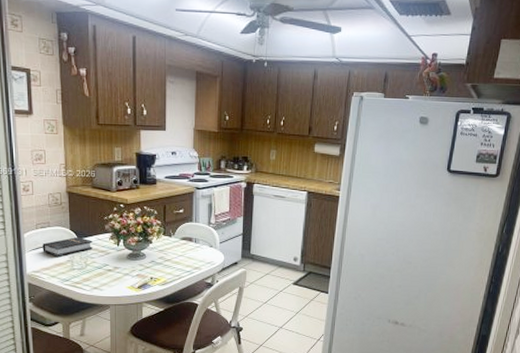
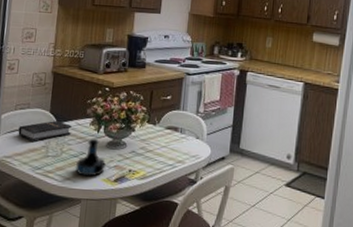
tequila bottle: none [100,251,128,285] -> present [75,138,106,177]

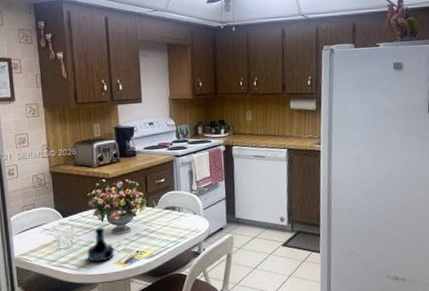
hardback book: present [18,120,72,142] -> none [28,215,78,238]

